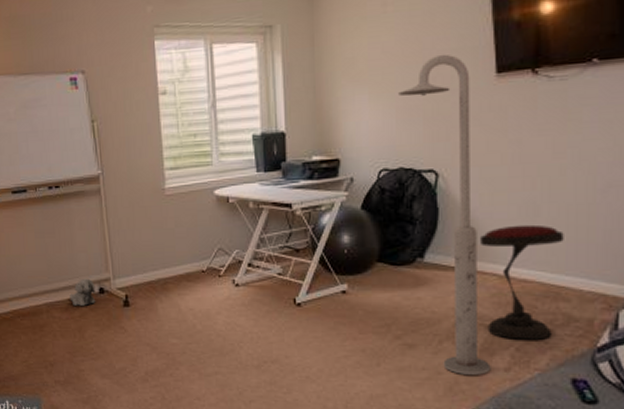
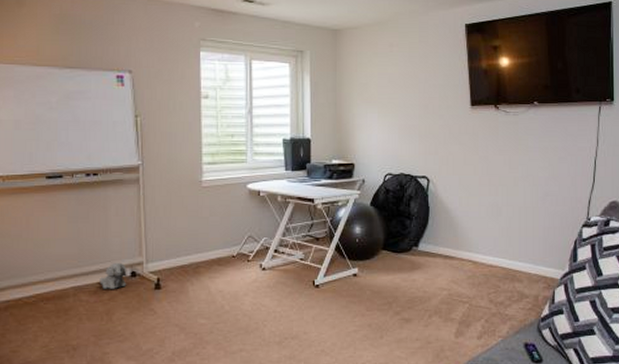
floor lamp: present [399,54,491,375] -> none [401,88,467,343]
side table: present [479,224,564,340] -> none [459,222,518,313]

